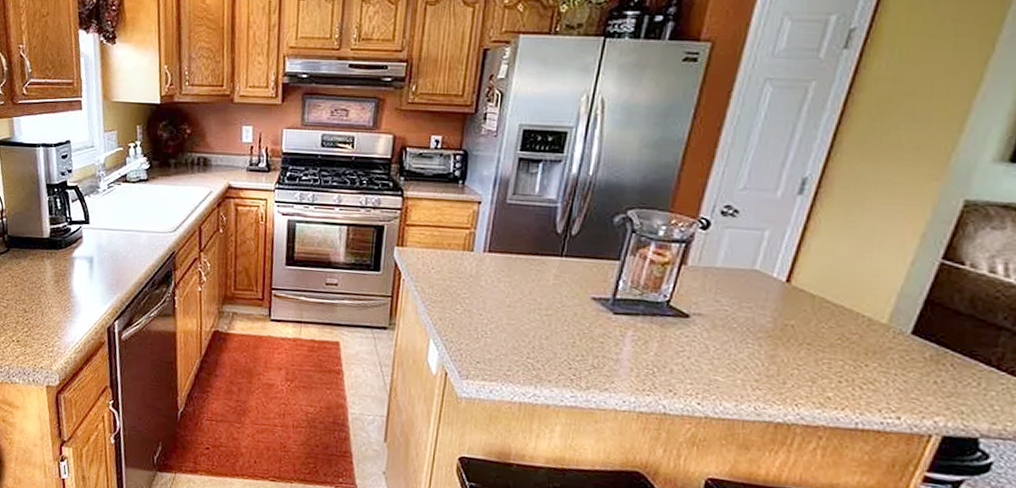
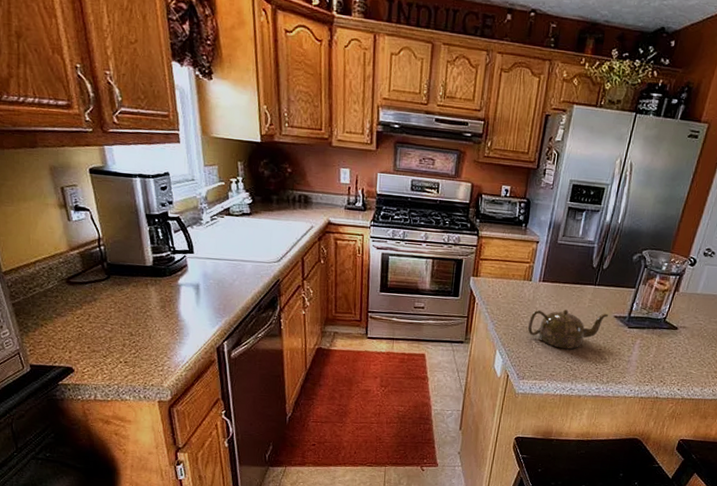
teapot: none [471,288,583,341] -> present [528,309,608,349]

